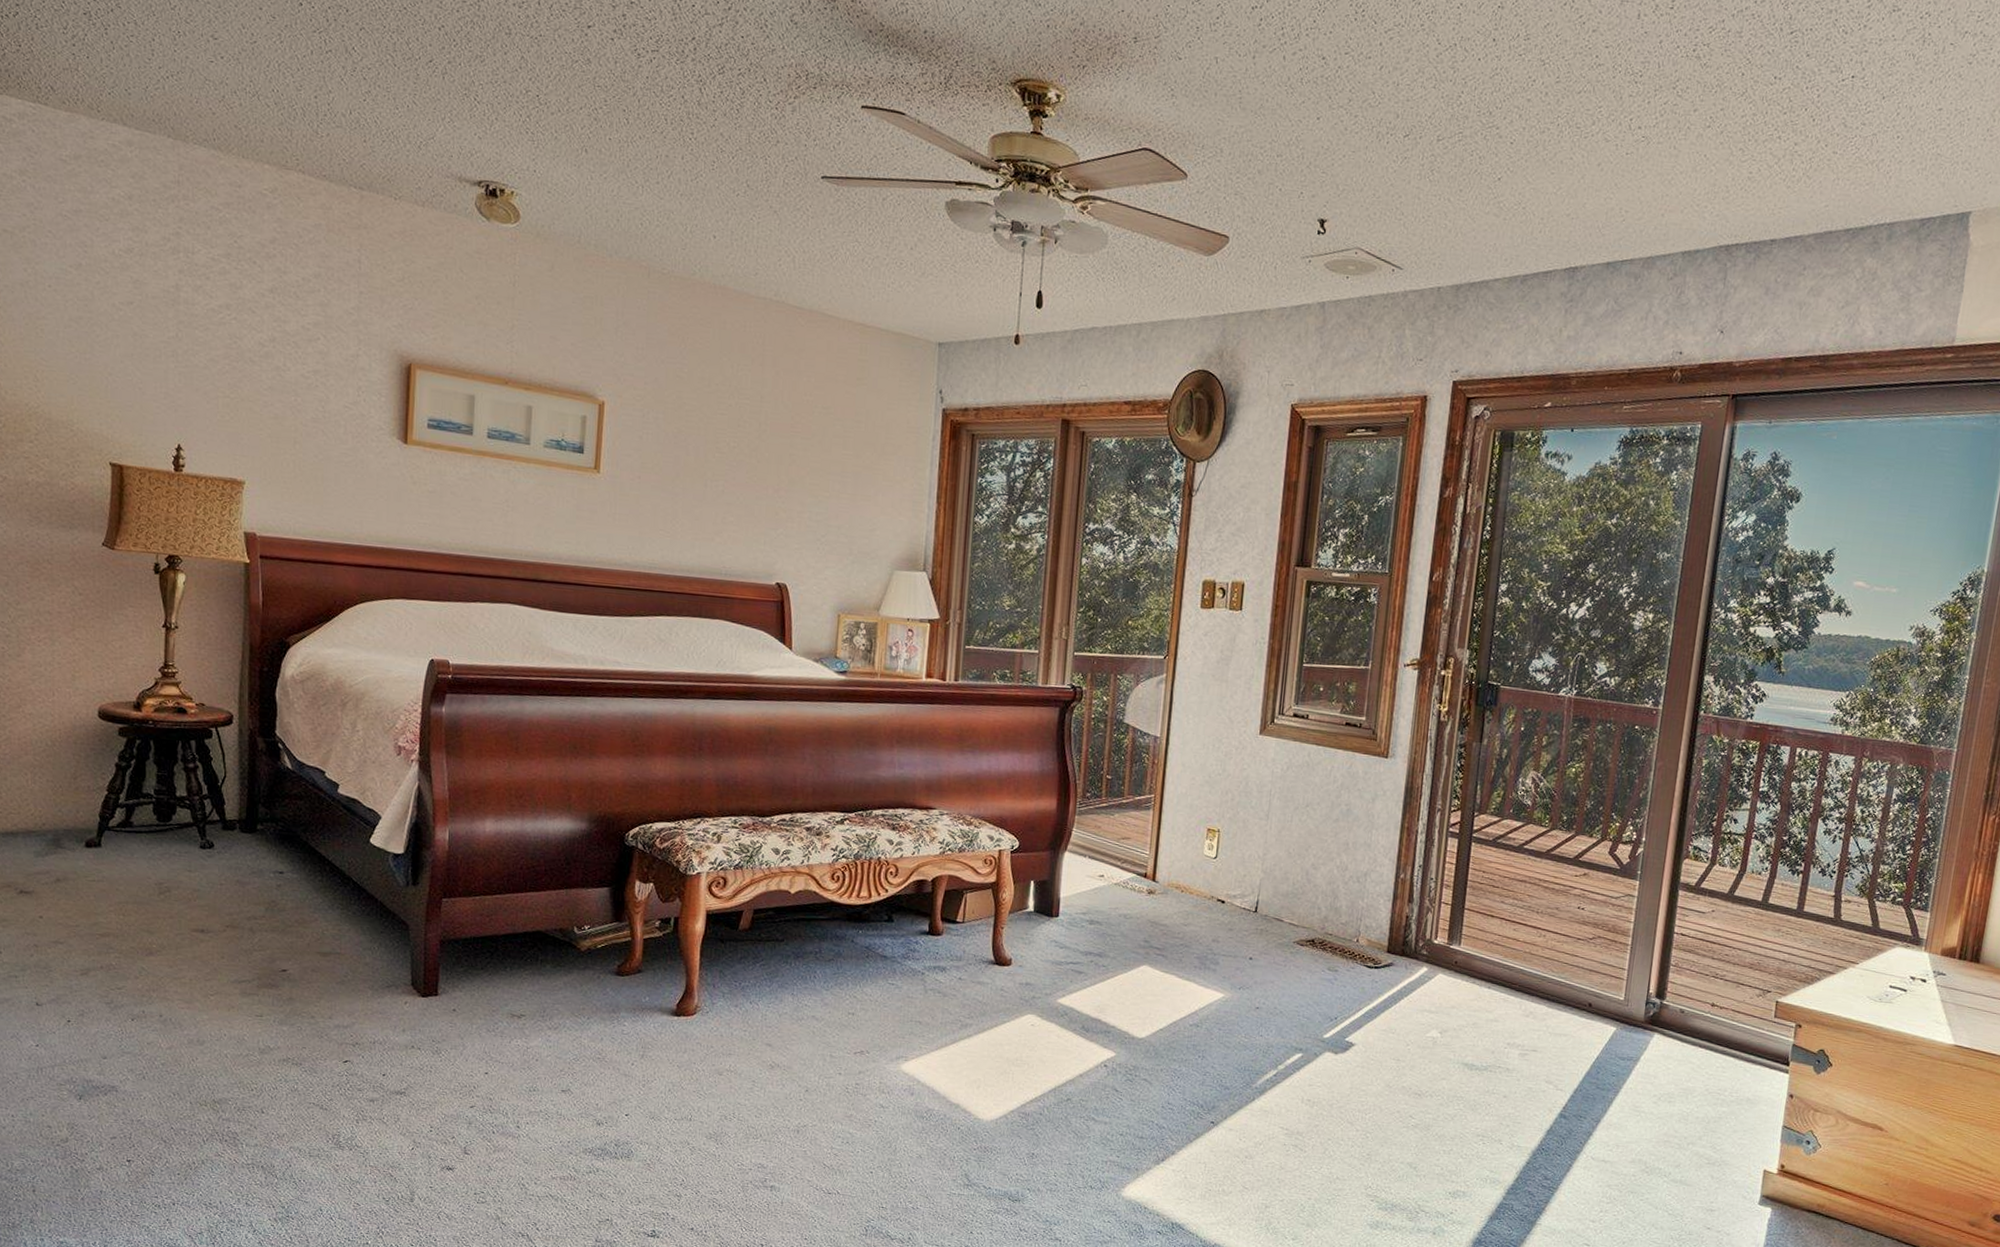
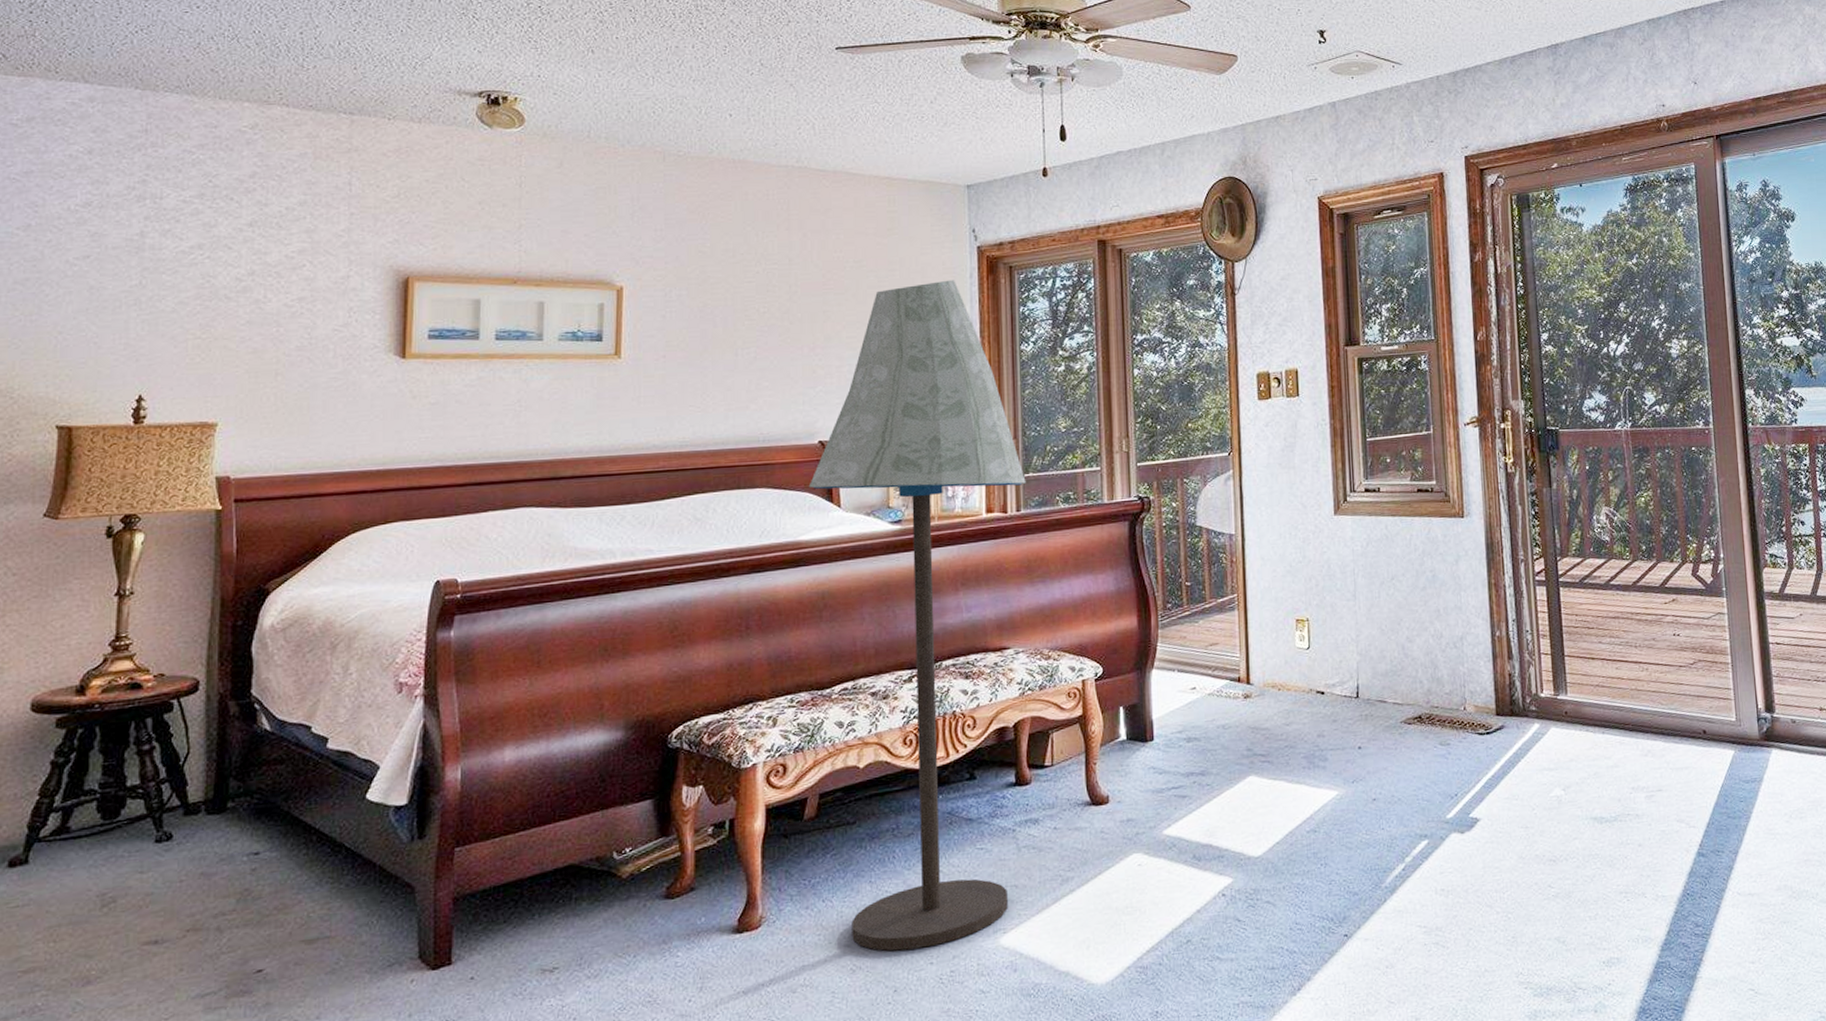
floor lamp: none [764,439,966,1060] -> present [808,279,1026,951]

